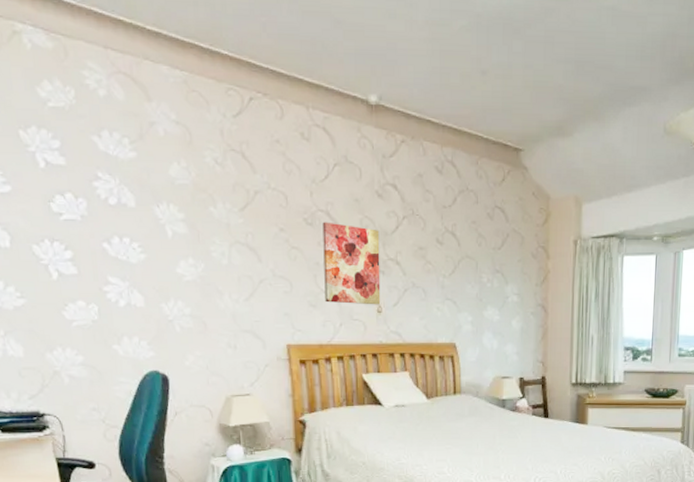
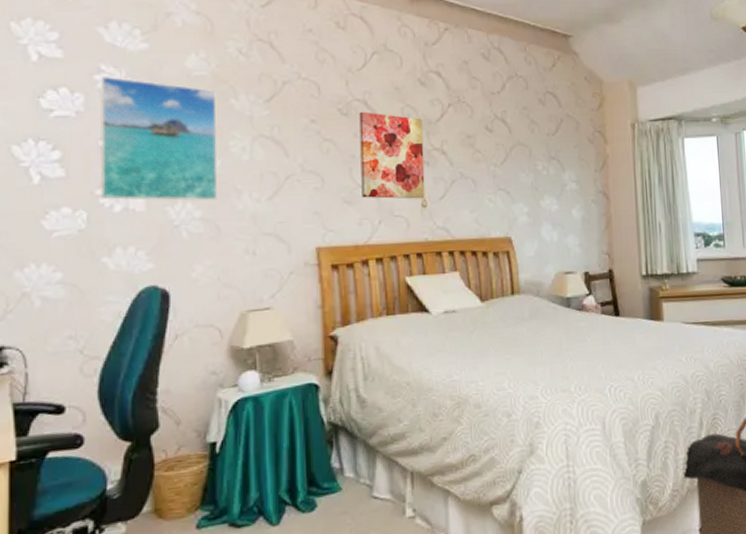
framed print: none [98,182,204,300] -> present [99,75,218,202]

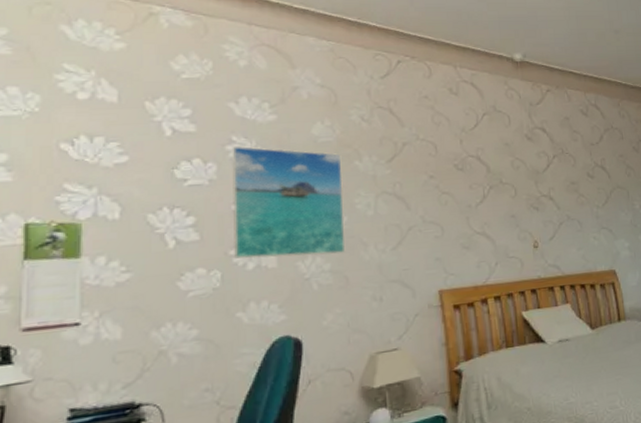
wall art: present [359,111,426,199] -> none [473,166,537,243]

